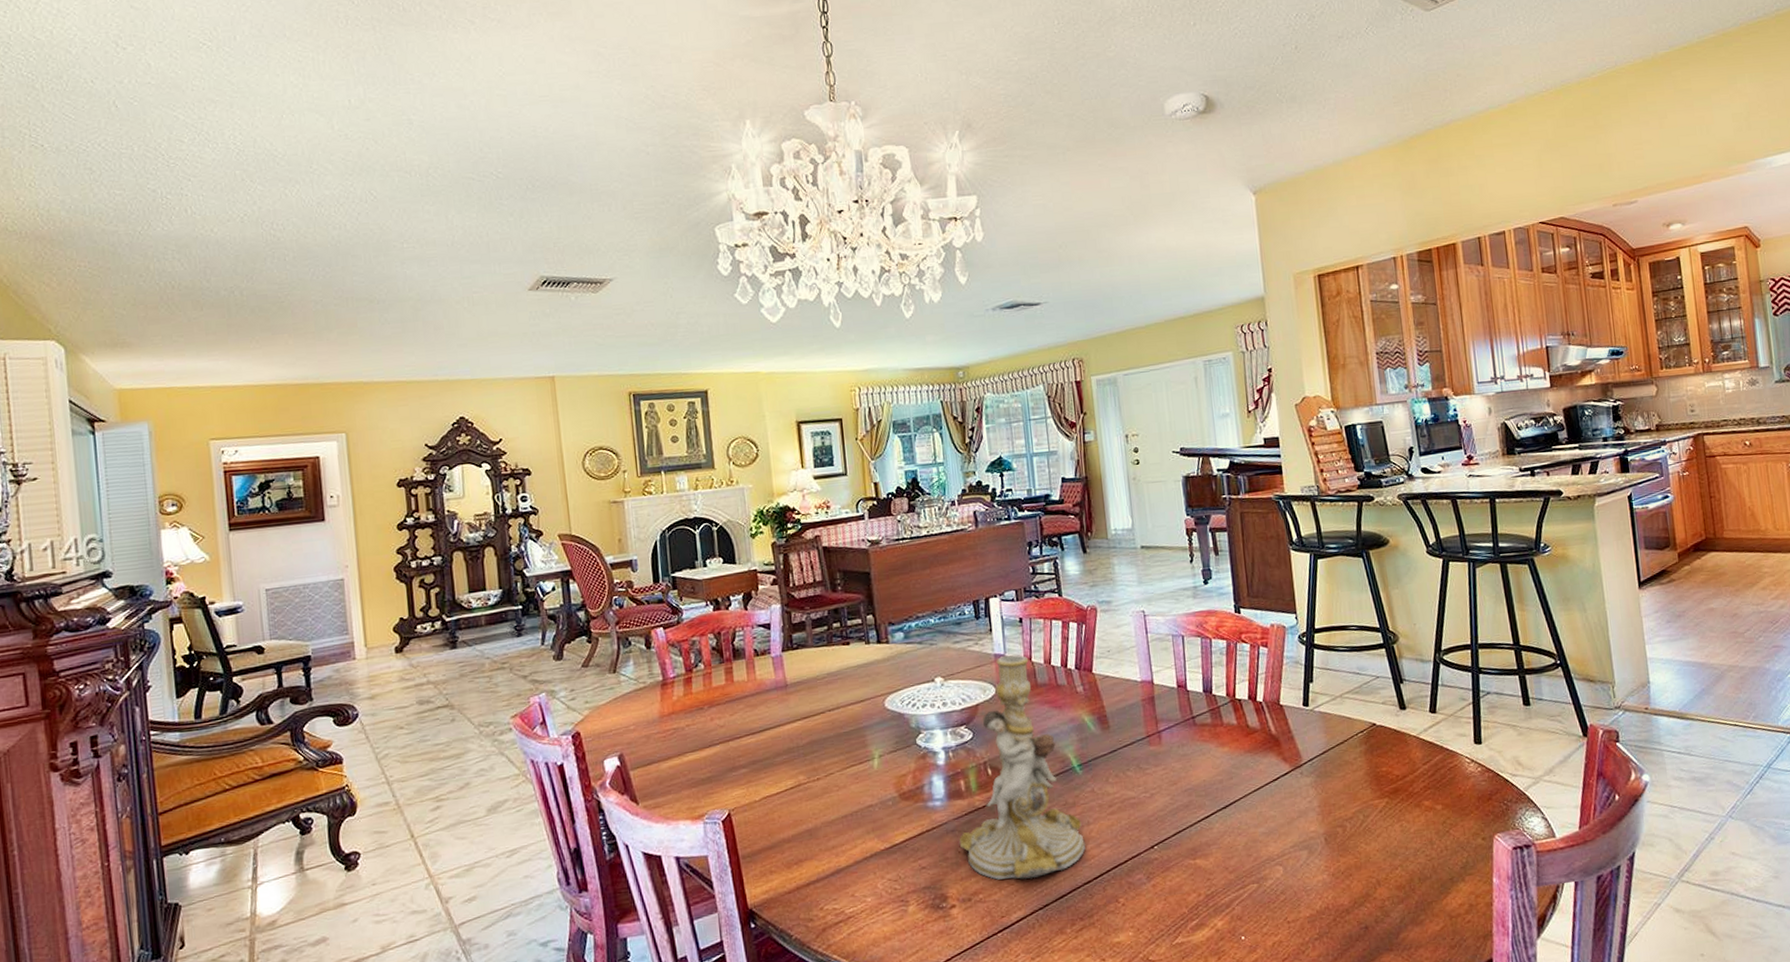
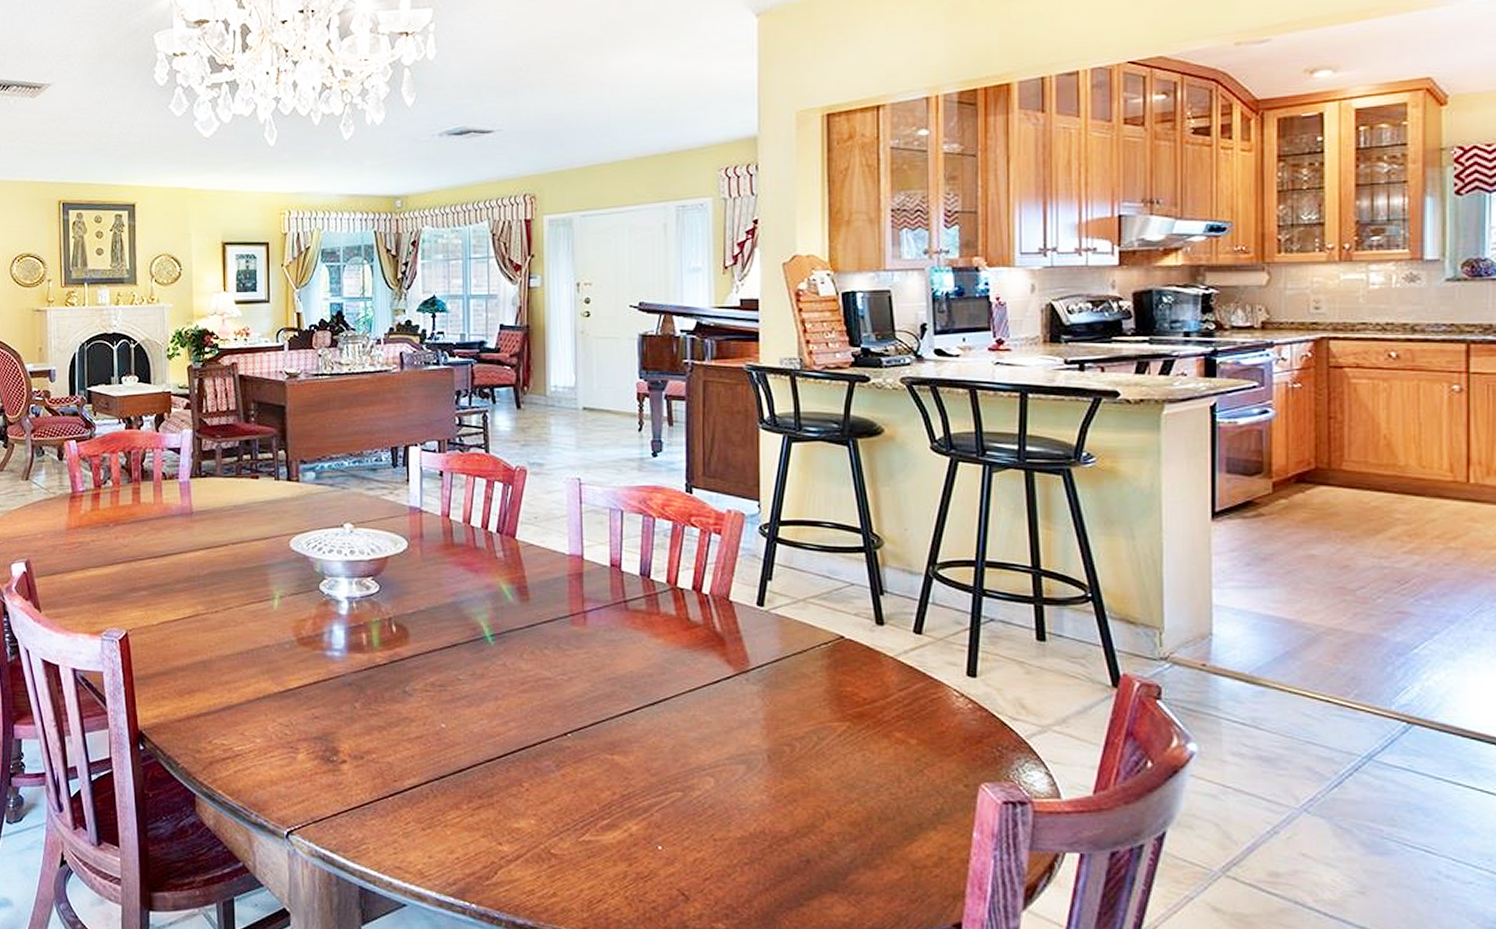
candlestick: present [959,654,1086,880] -> none [355,509,492,747]

